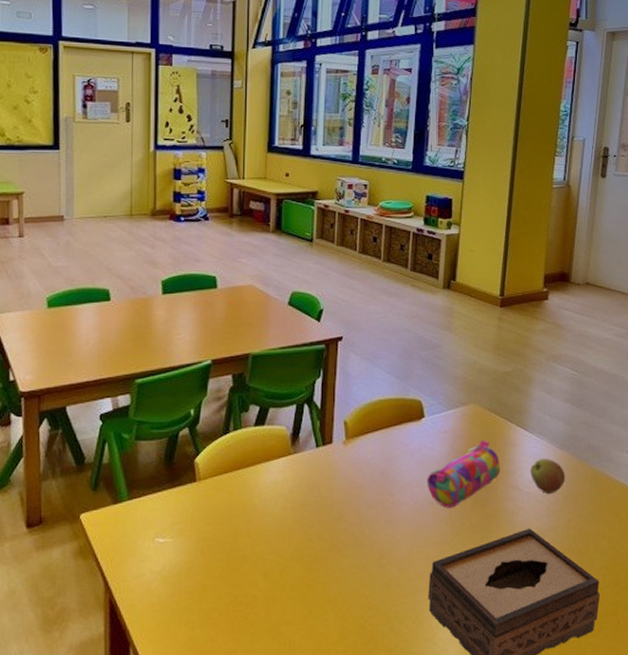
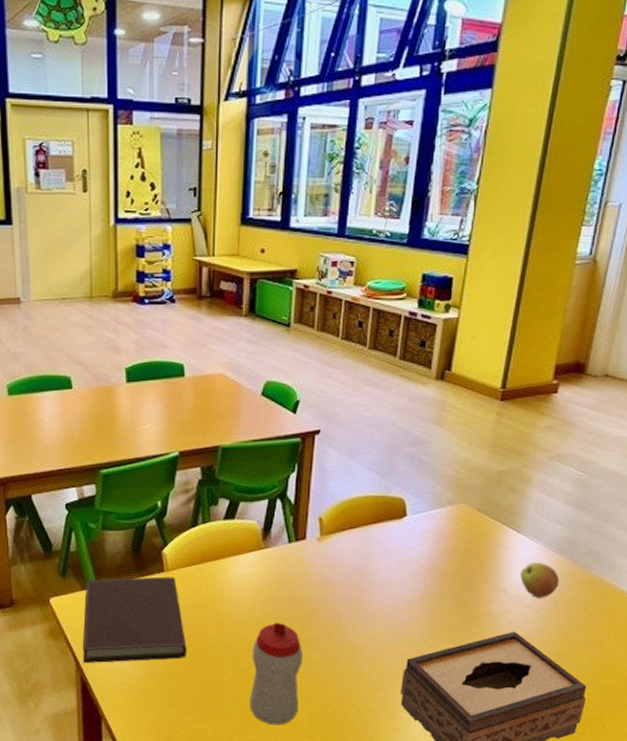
notebook: none [111,486,218,584] -> present [82,576,187,664]
sippy cup: none [281,529,332,641] -> present [249,622,303,725]
pencil case: present [427,439,501,508] -> none [405,541,488,608]

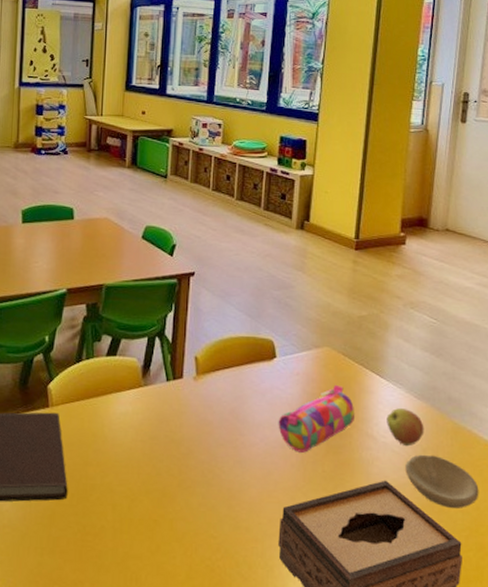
sippy cup: present [249,622,303,725] -> none [128,463,181,578]
pencil case: none [405,541,488,608] -> present [278,384,355,453]
bowl: none [536,606,611,655] -> present [405,454,479,508]

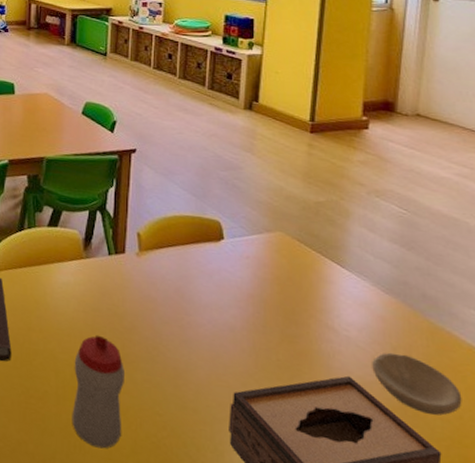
sippy cup: none [128,463,181,578] -> present [72,334,124,449]
pencil case: present [278,384,355,453] -> none [227,271,313,339]
apple: present [387,408,424,447] -> none [349,301,394,343]

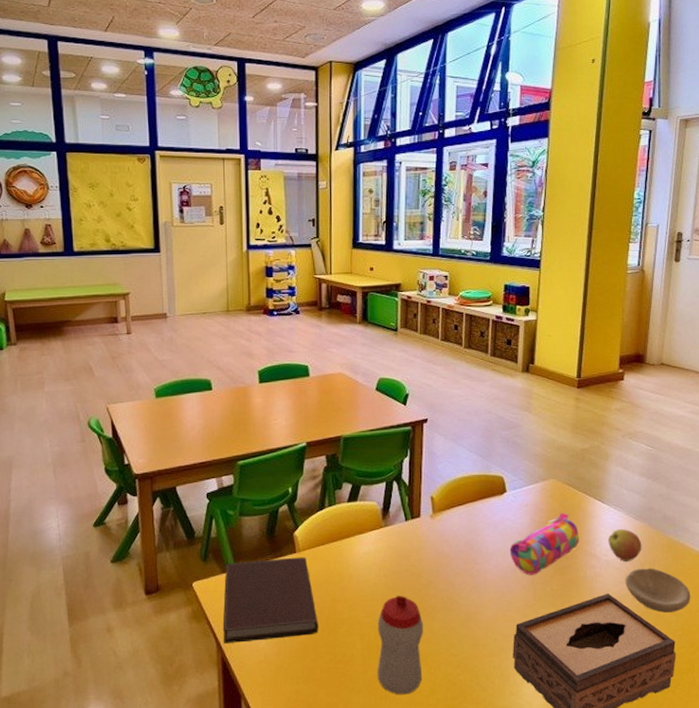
pencil case: none [227,271,313,339] -> present [509,512,580,575]
apple: none [349,301,394,343] -> present [608,529,642,562]

